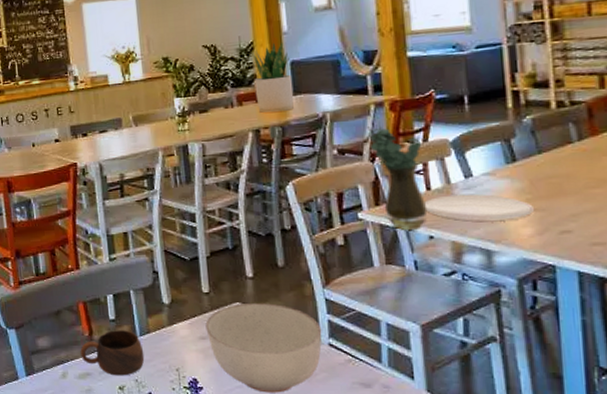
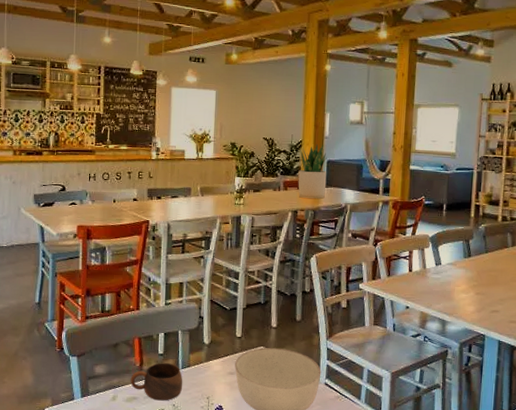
vase: present [366,126,428,231] -> none [374,219,411,301]
plate: present [424,194,535,222] -> none [406,277,478,300]

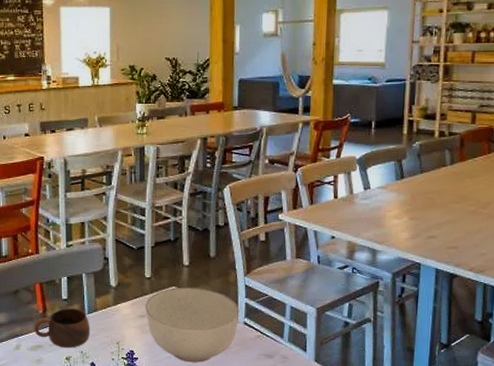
planter: present [298,144,327,200] -> none [206,62,239,124]

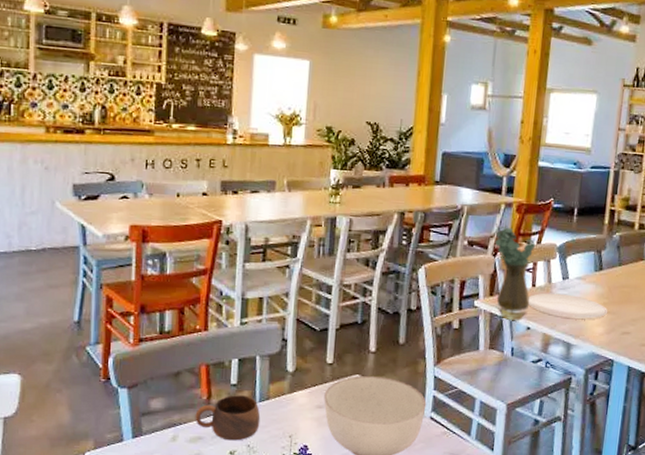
vase: none [293,142,336,231] -> present [494,224,536,321]
plate: none [331,203,412,227] -> present [528,293,608,320]

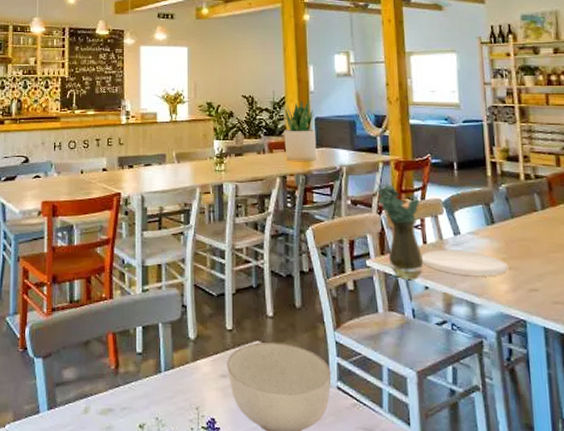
cup: present [195,395,261,441] -> none [105,364,167,413]
planter: none [406,132,442,199] -> present [284,100,317,162]

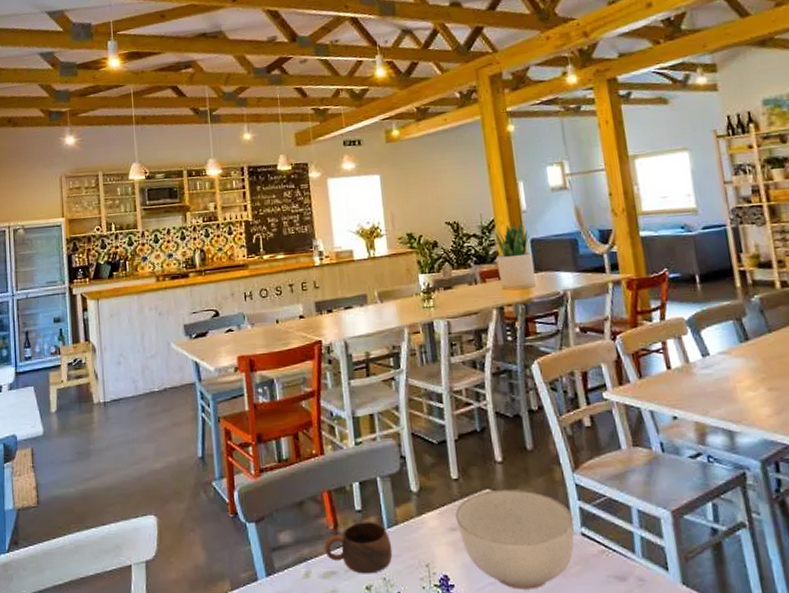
cup: none [105,364,167,413] -> present [324,522,393,574]
vase: present [375,182,424,281] -> none [606,304,670,412]
plate: present [421,249,510,277] -> none [665,373,771,402]

